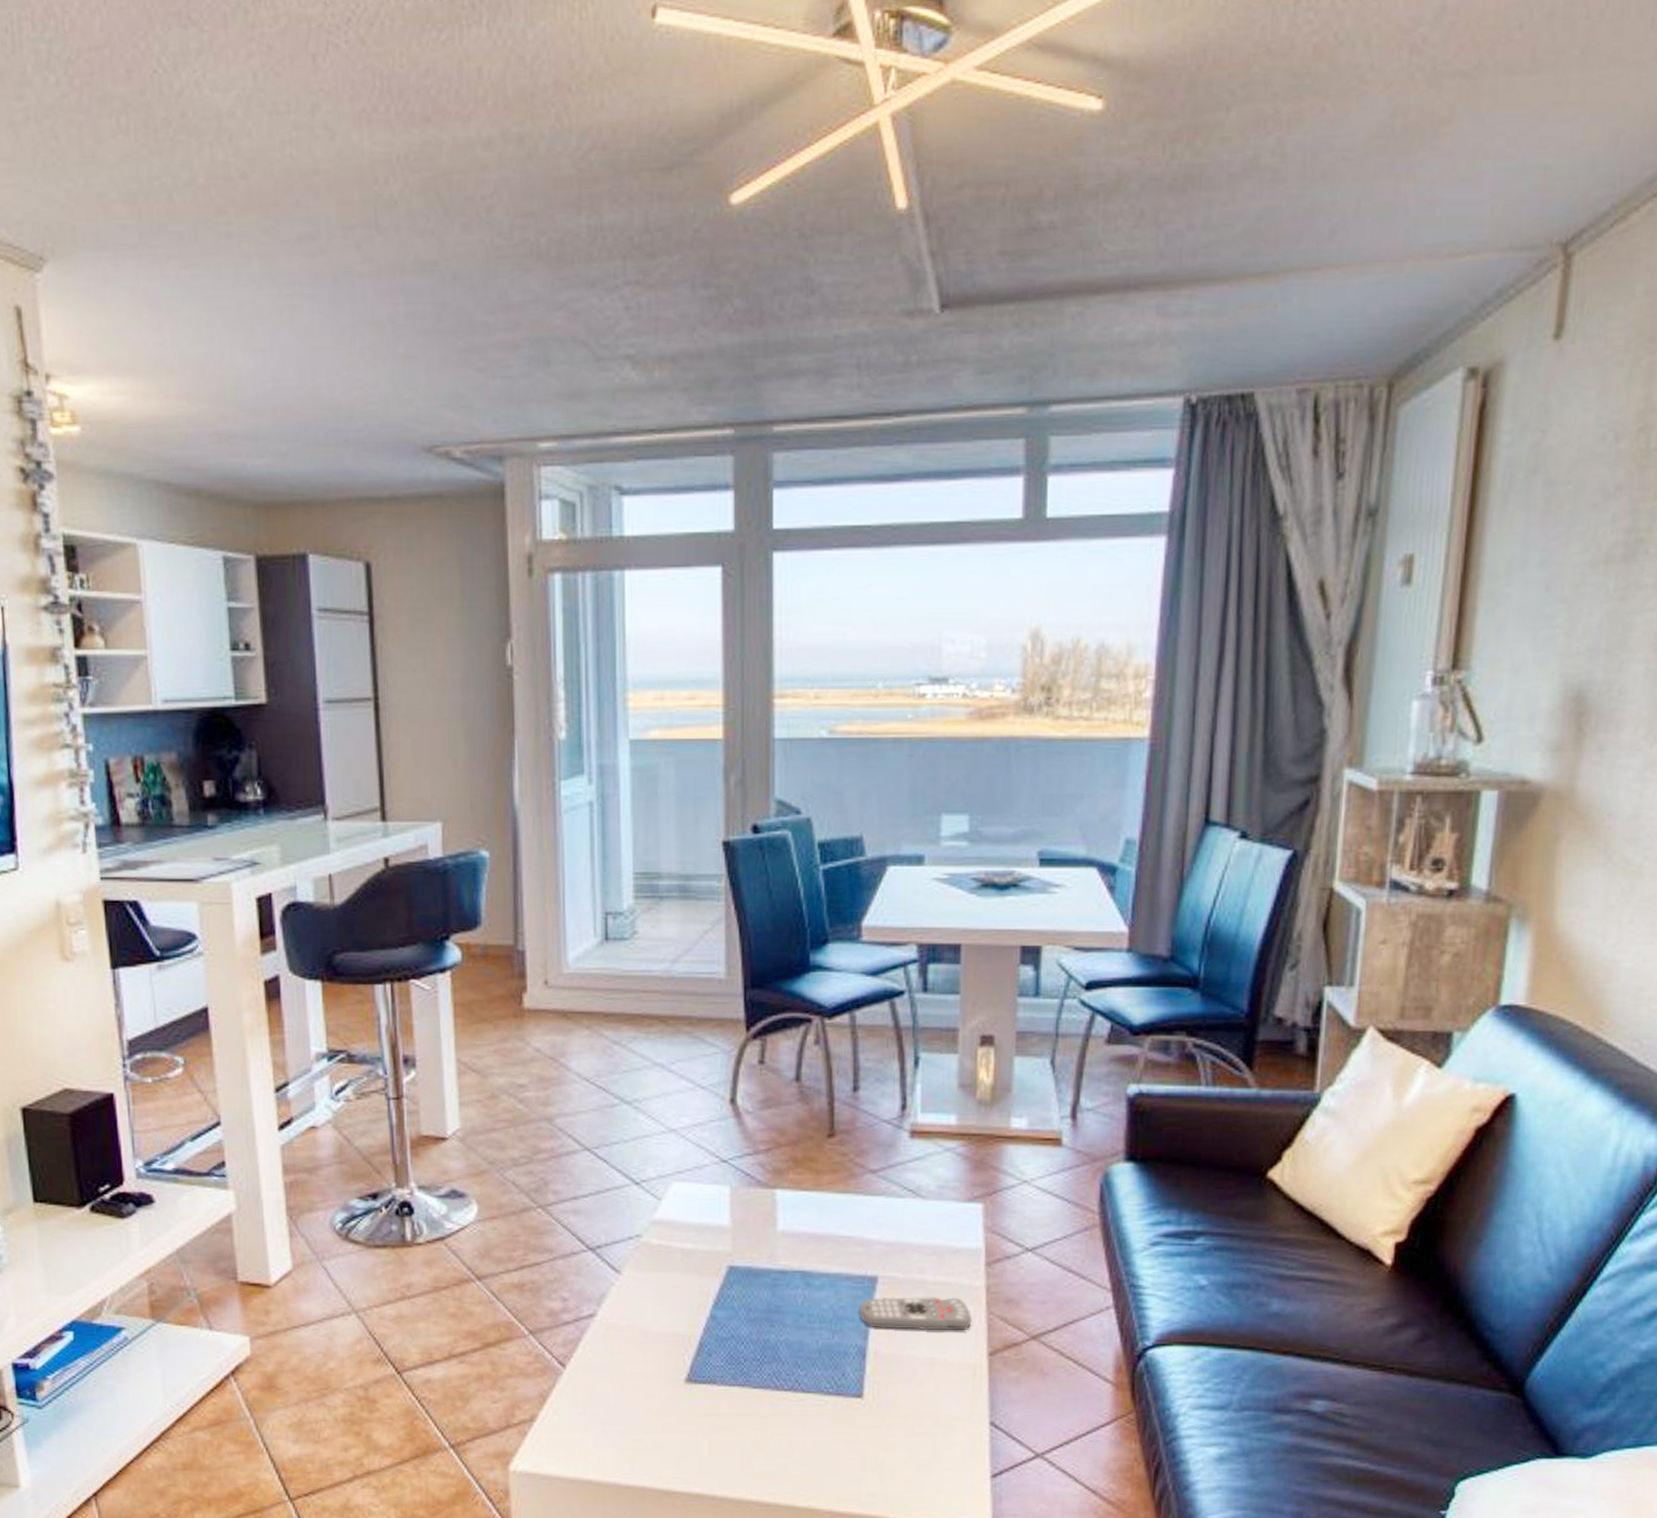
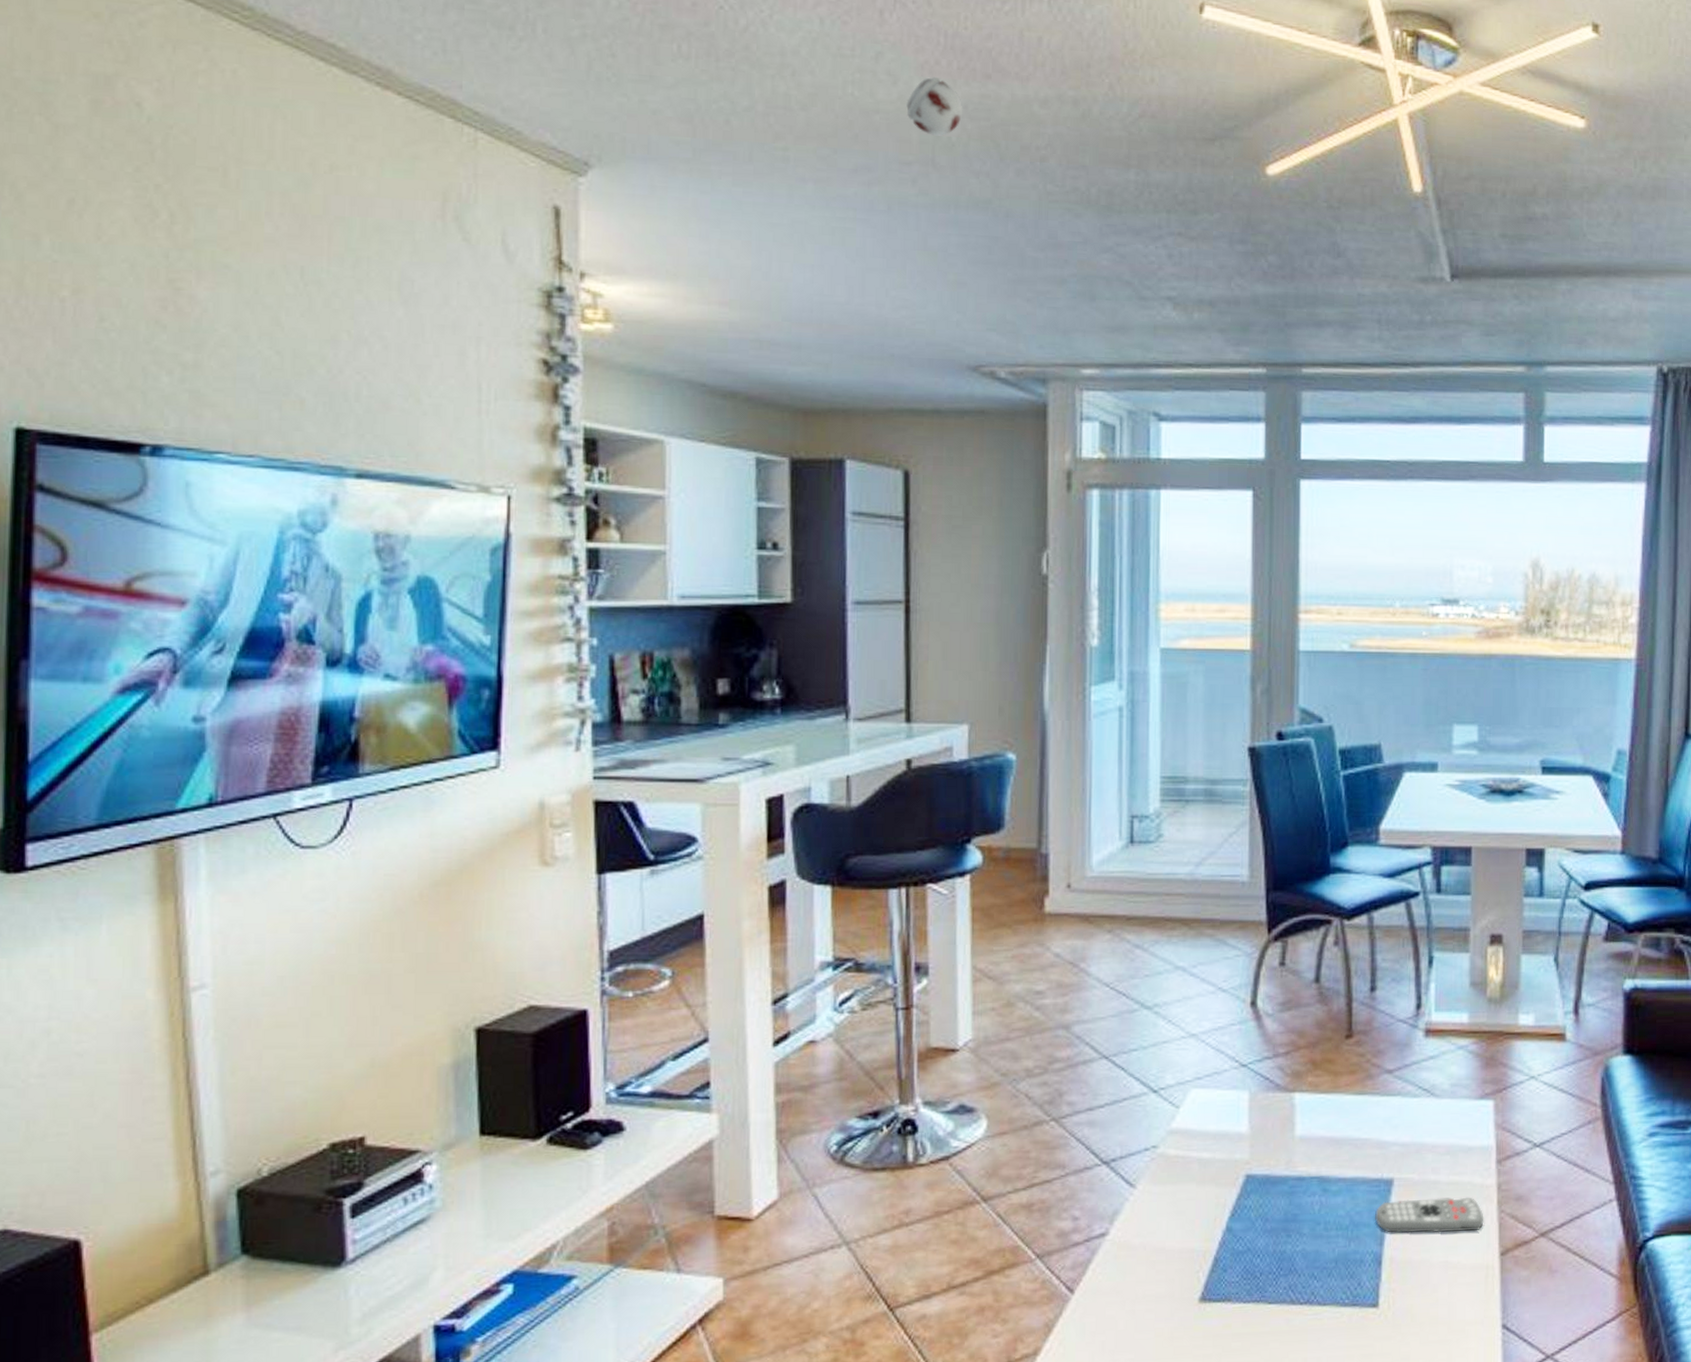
smoke detector: none [345,126,403,194] -> present [906,76,962,136]

